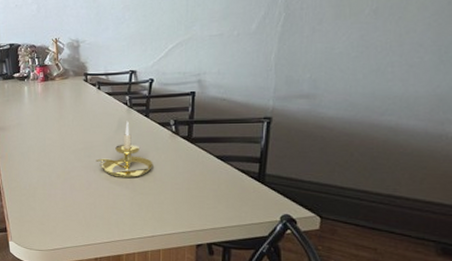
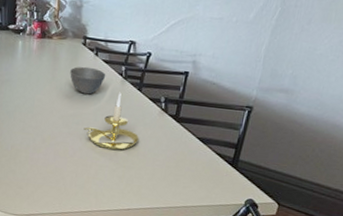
bowl: none [76,101,111,127] -> present [70,66,106,95]

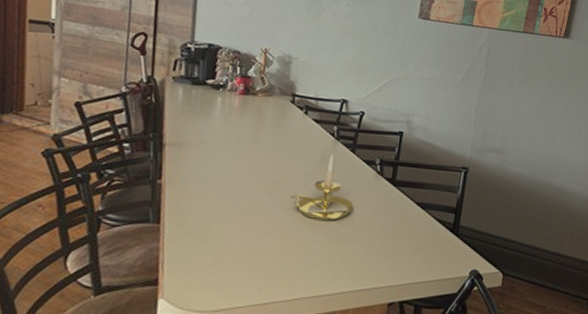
bowl: present [70,66,106,95] -> none [276,126,317,157]

